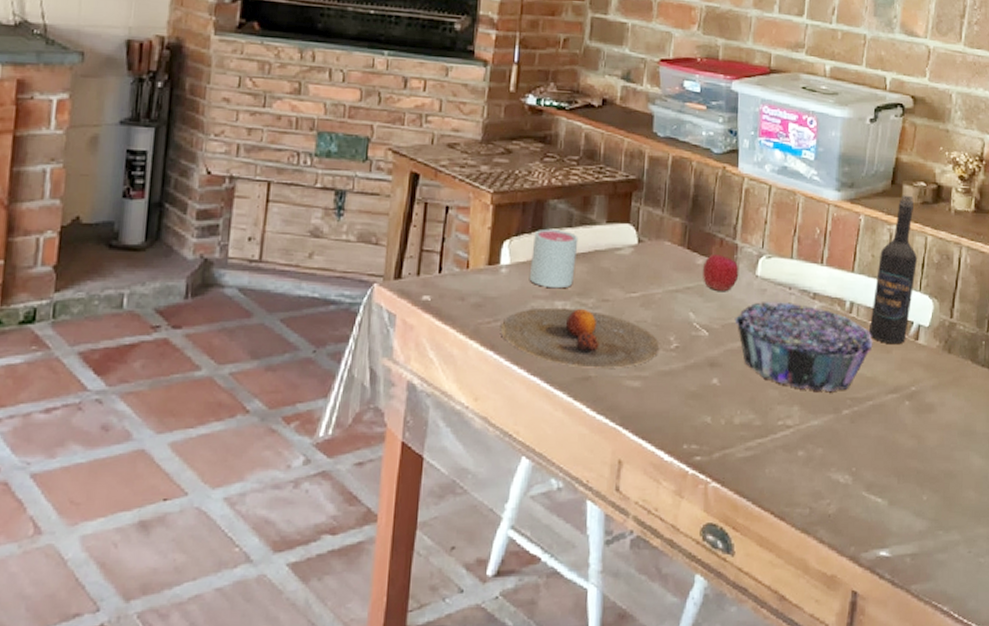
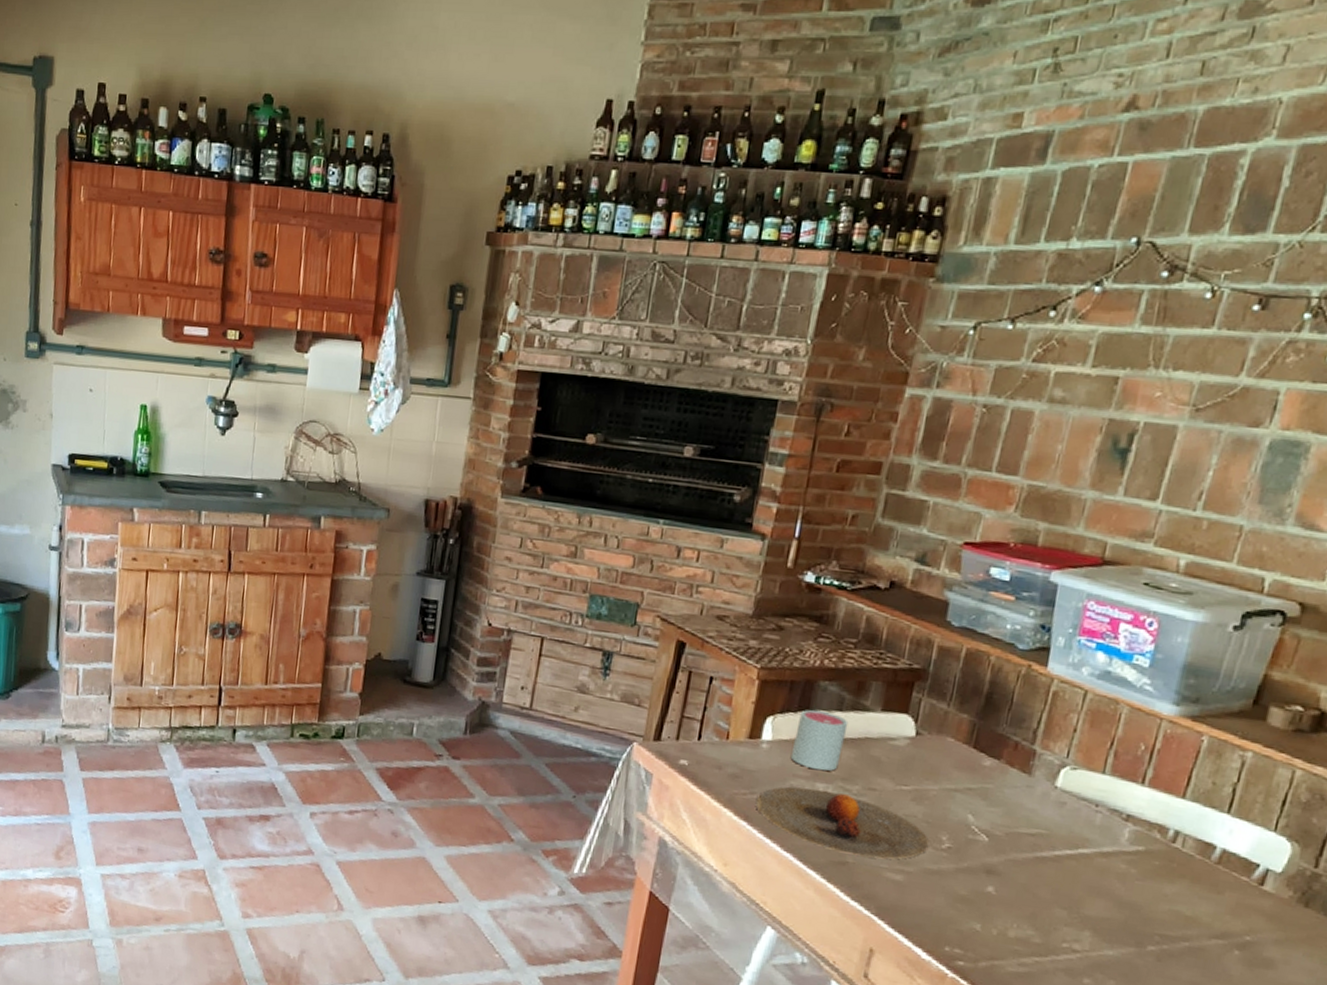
apple: present [702,253,739,292] -> none [988,756,1035,799]
decorative bowl: present [734,301,873,391] -> none [1022,814,1200,925]
wine bottle: present [869,195,917,345] -> none [1196,718,1283,887]

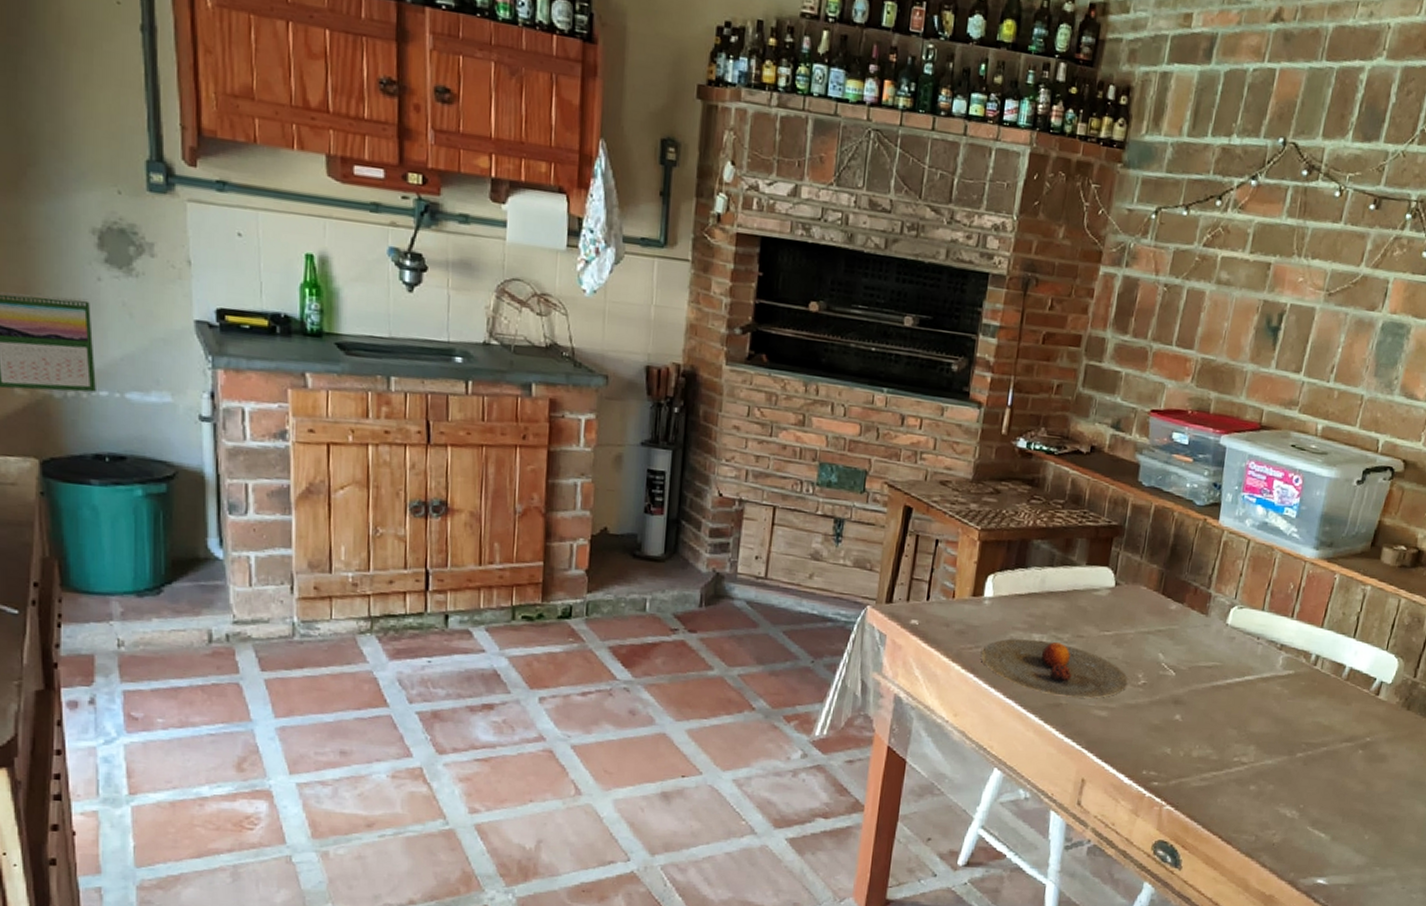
mug: present [790,709,849,771] -> none [1010,566,1059,623]

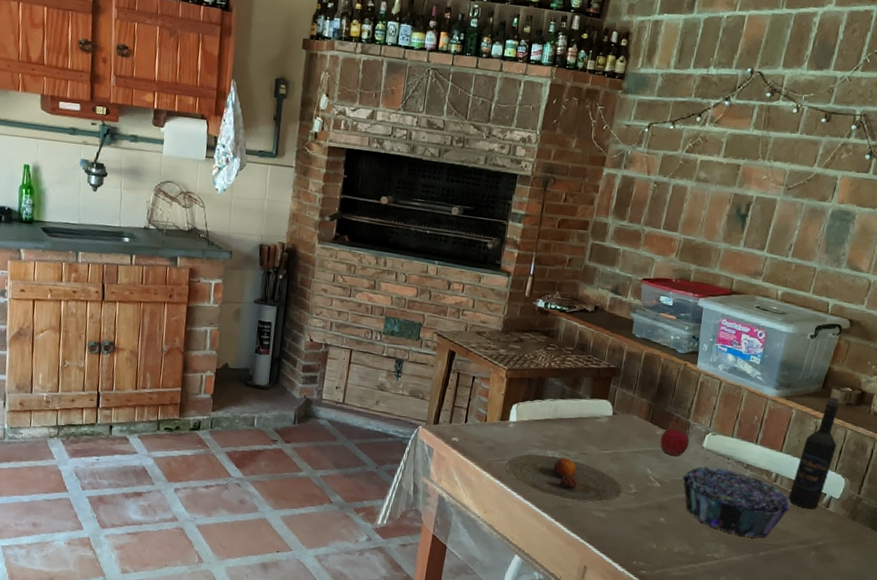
apple: none [1174,600,1211,637] -> present [660,427,690,457]
decorative bowl: none [1201,648,1334,735] -> present [681,466,791,538]
wine bottle: none [1331,557,1392,698] -> present [788,397,840,509]

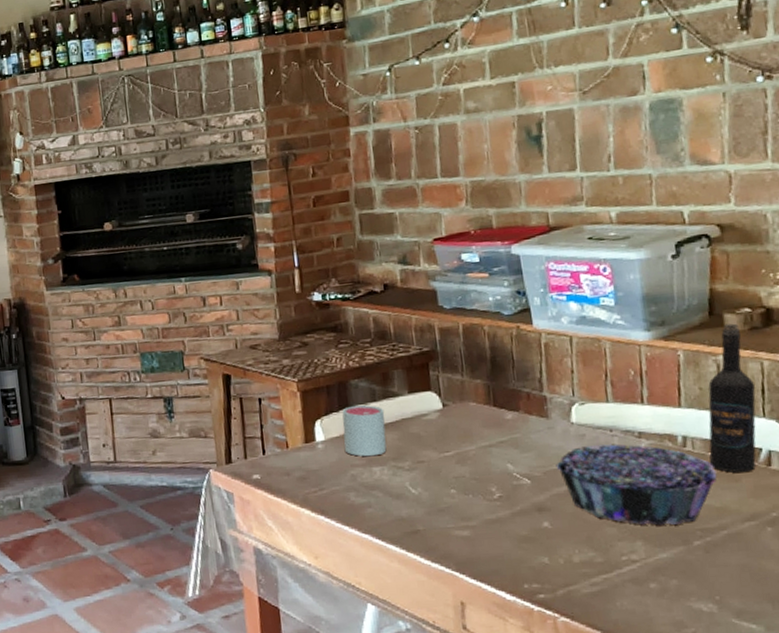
plate: present [506,454,623,503] -> none [327,471,483,523]
mug: none [529,398,568,442] -> present [342,405,387,457]
apple: present [660,427,690,457] -> none [512,407,553,442]

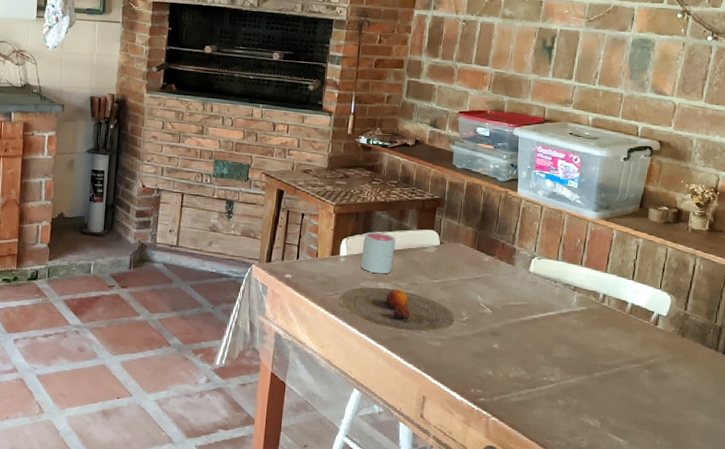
plate: none [327,471,483,523] -> present [340,287,455,332]
decorative bowl: present [555,444,717,526] -> none [512,290,621,359]
wine bottle: present [708,323,756,473] -> none [618,216,659,328]

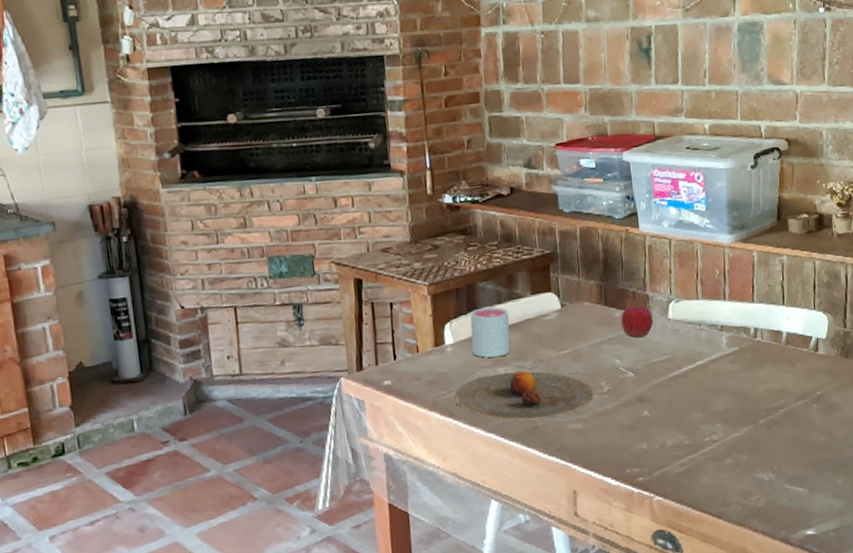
apple: none [487,254,516,282] -> present [620,305,654,338]

